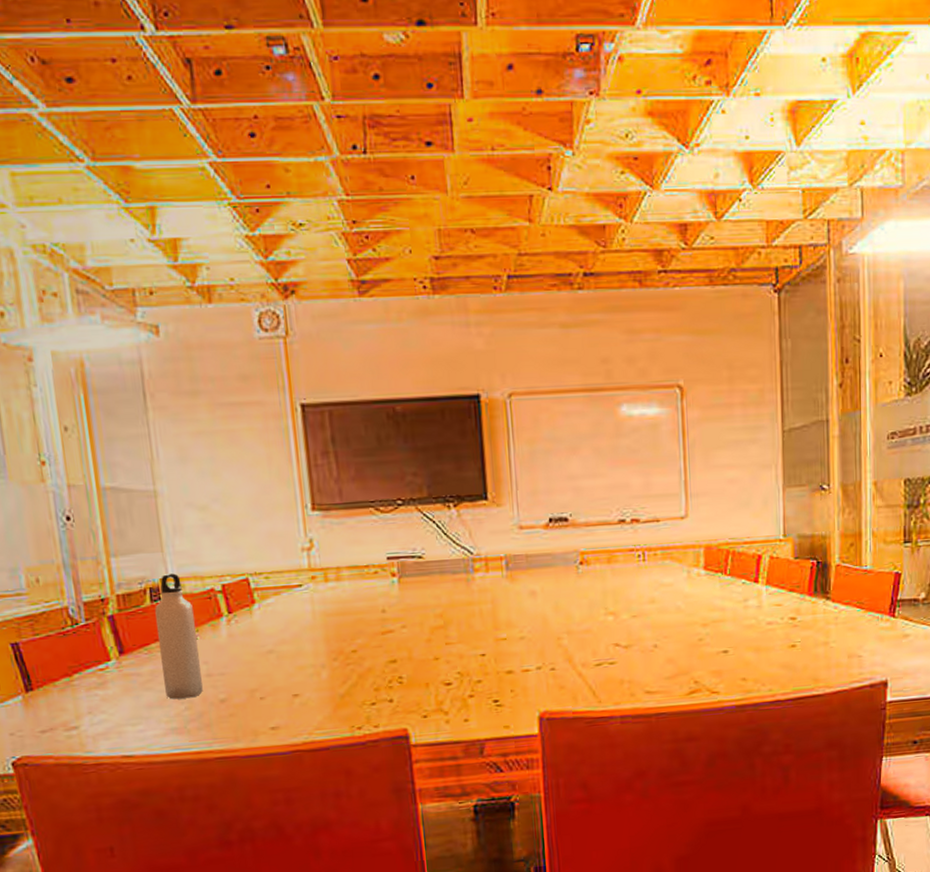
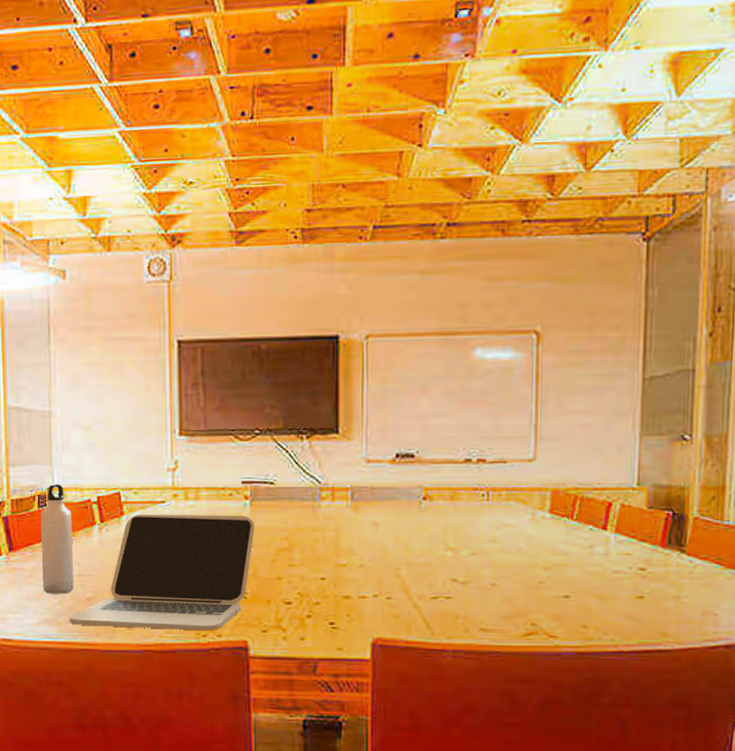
laptop: none [201,594,406,731] -> present [70,514,255,631]

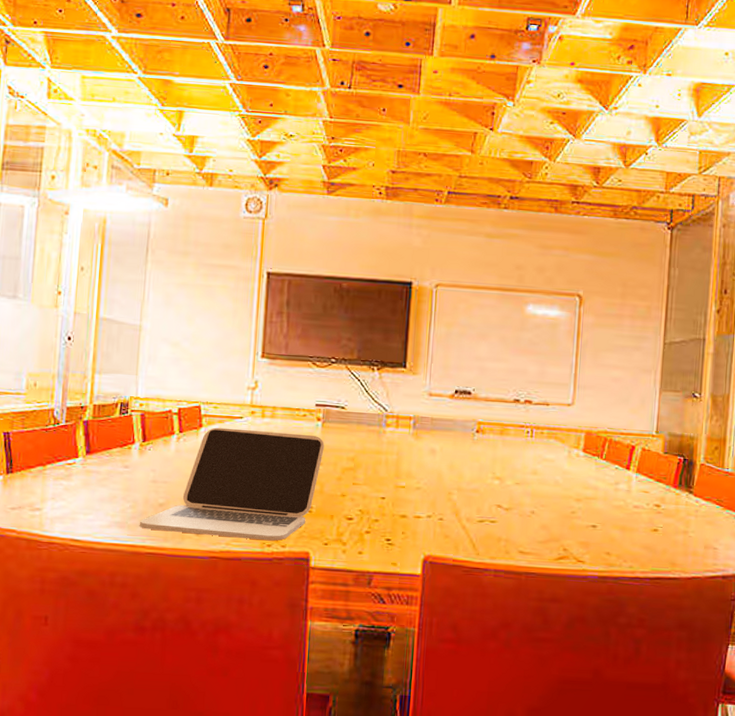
water bottle: present [41,484,74,594] -> none [116,393,152,499]

